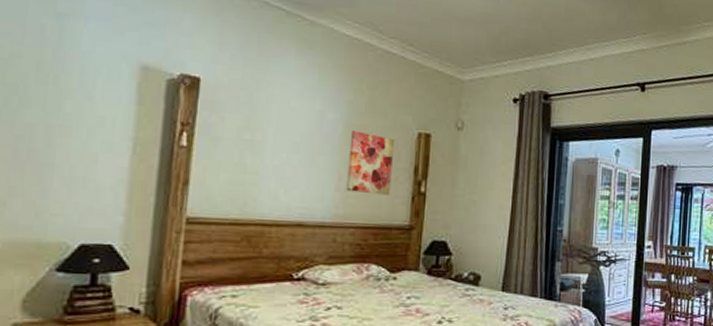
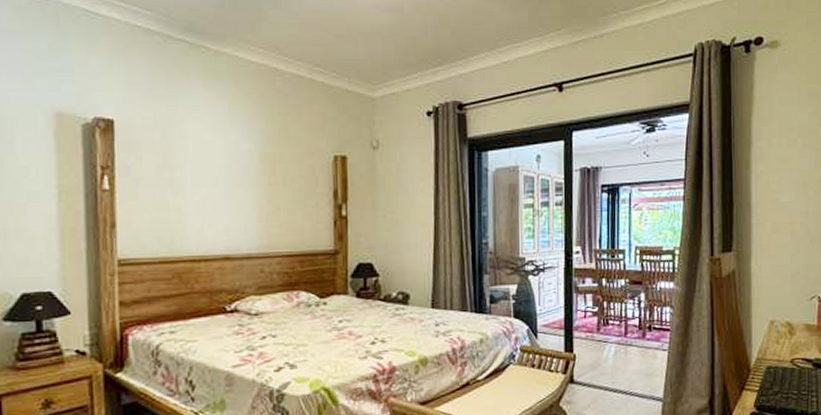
wall art: present [346,131,394,196] -> none [267,159,312,222]

